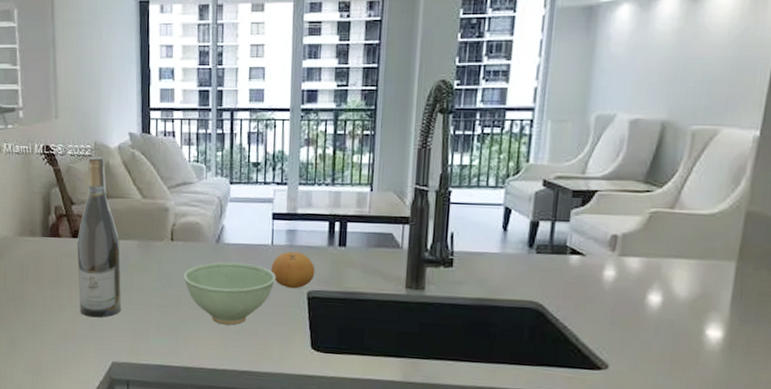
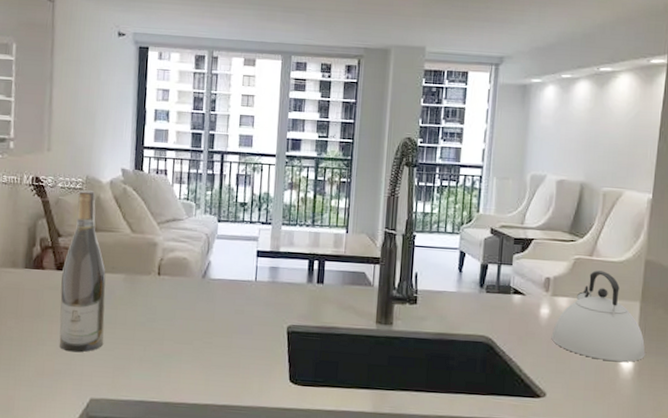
bowl: present [184,262,277,325] -> none [169,296,259,360]
fruit: present [270,251,315,289] -> none [253,287,295,324]
kettle: none [617,225,741,332] -> present [551,270,646,362]

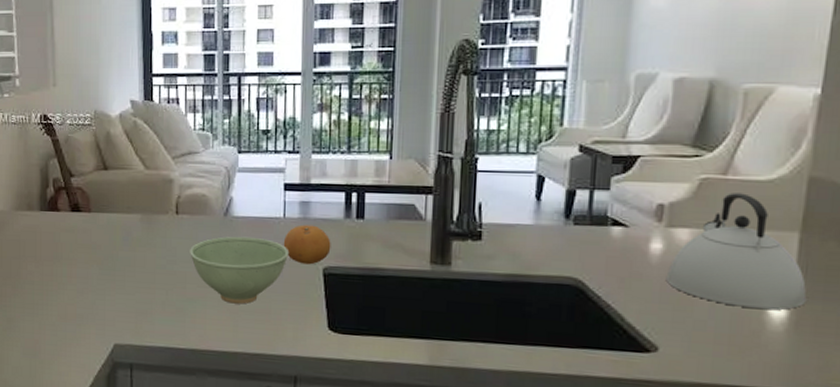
wine bottle: present [59,190,106,352] -> none [76,126,124,297]
bowl: none [169,296,259,360] -> present [190,236,290,304]
fruit: none [253,287,295,324] -> present [283,224,331,265]

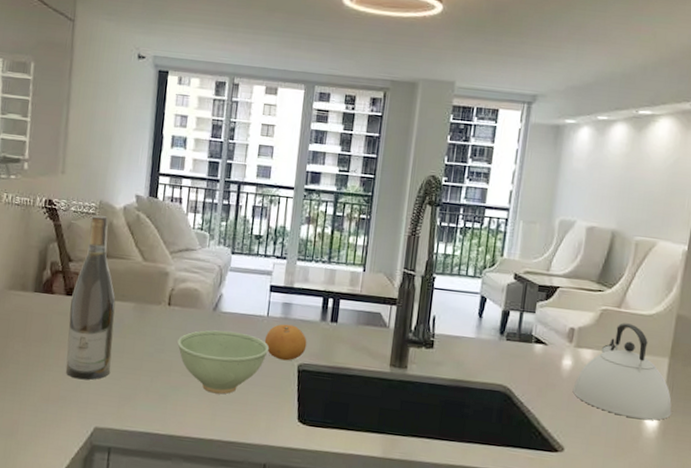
wine bottle: none [76,126,124,297] -> present [65,215,116,380]

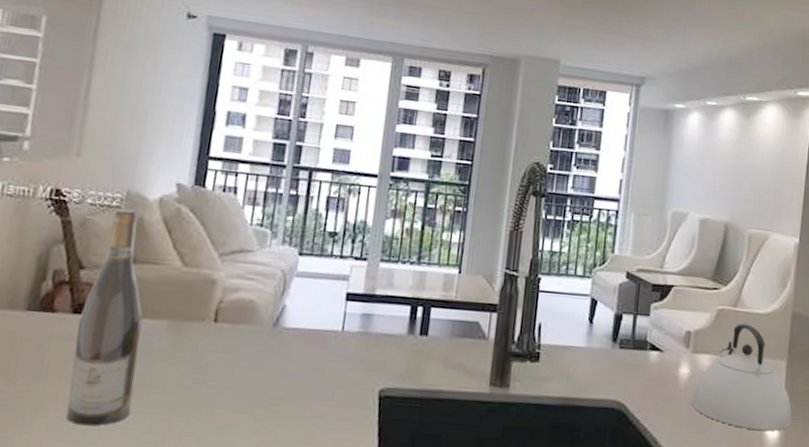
bowl: present [177,330,270,395] -> none [224,351,344,434]
fruit: present [264,324,307,361] -> none [337,340,391,386]

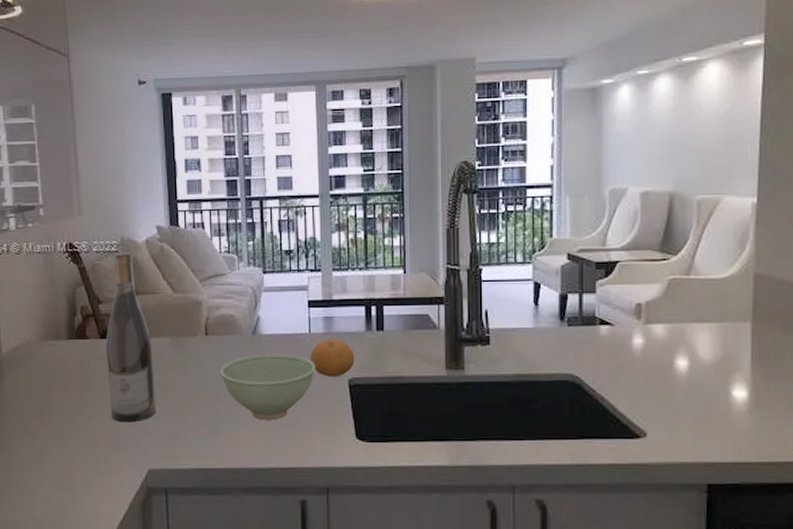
bowl: none [224,351,344,434] -> present [220,354,316,420]
fruit: none [337,340,391,386] -> present [310,339,355,377]
kettle: present [691,323,792,431] -> none [648,290,762,393]

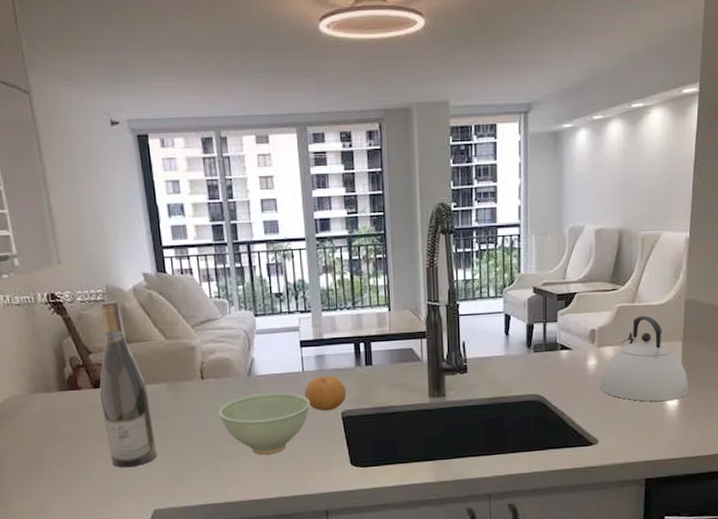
kettle: none [648,290,762,393] -> present [600,316,689,402]

